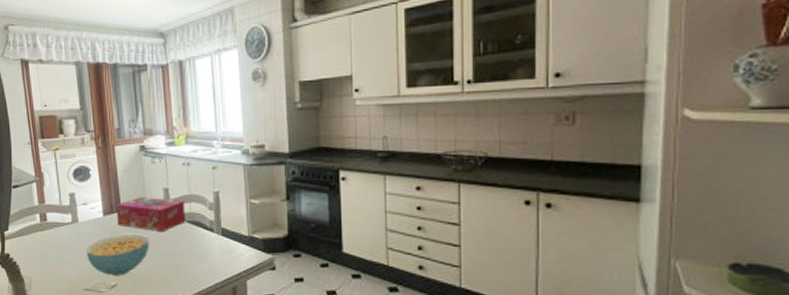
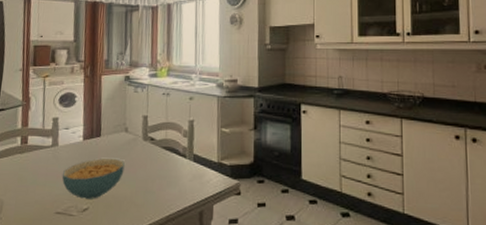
tissue box: present [116,197,186,231] -> none [96,123,162,156]

